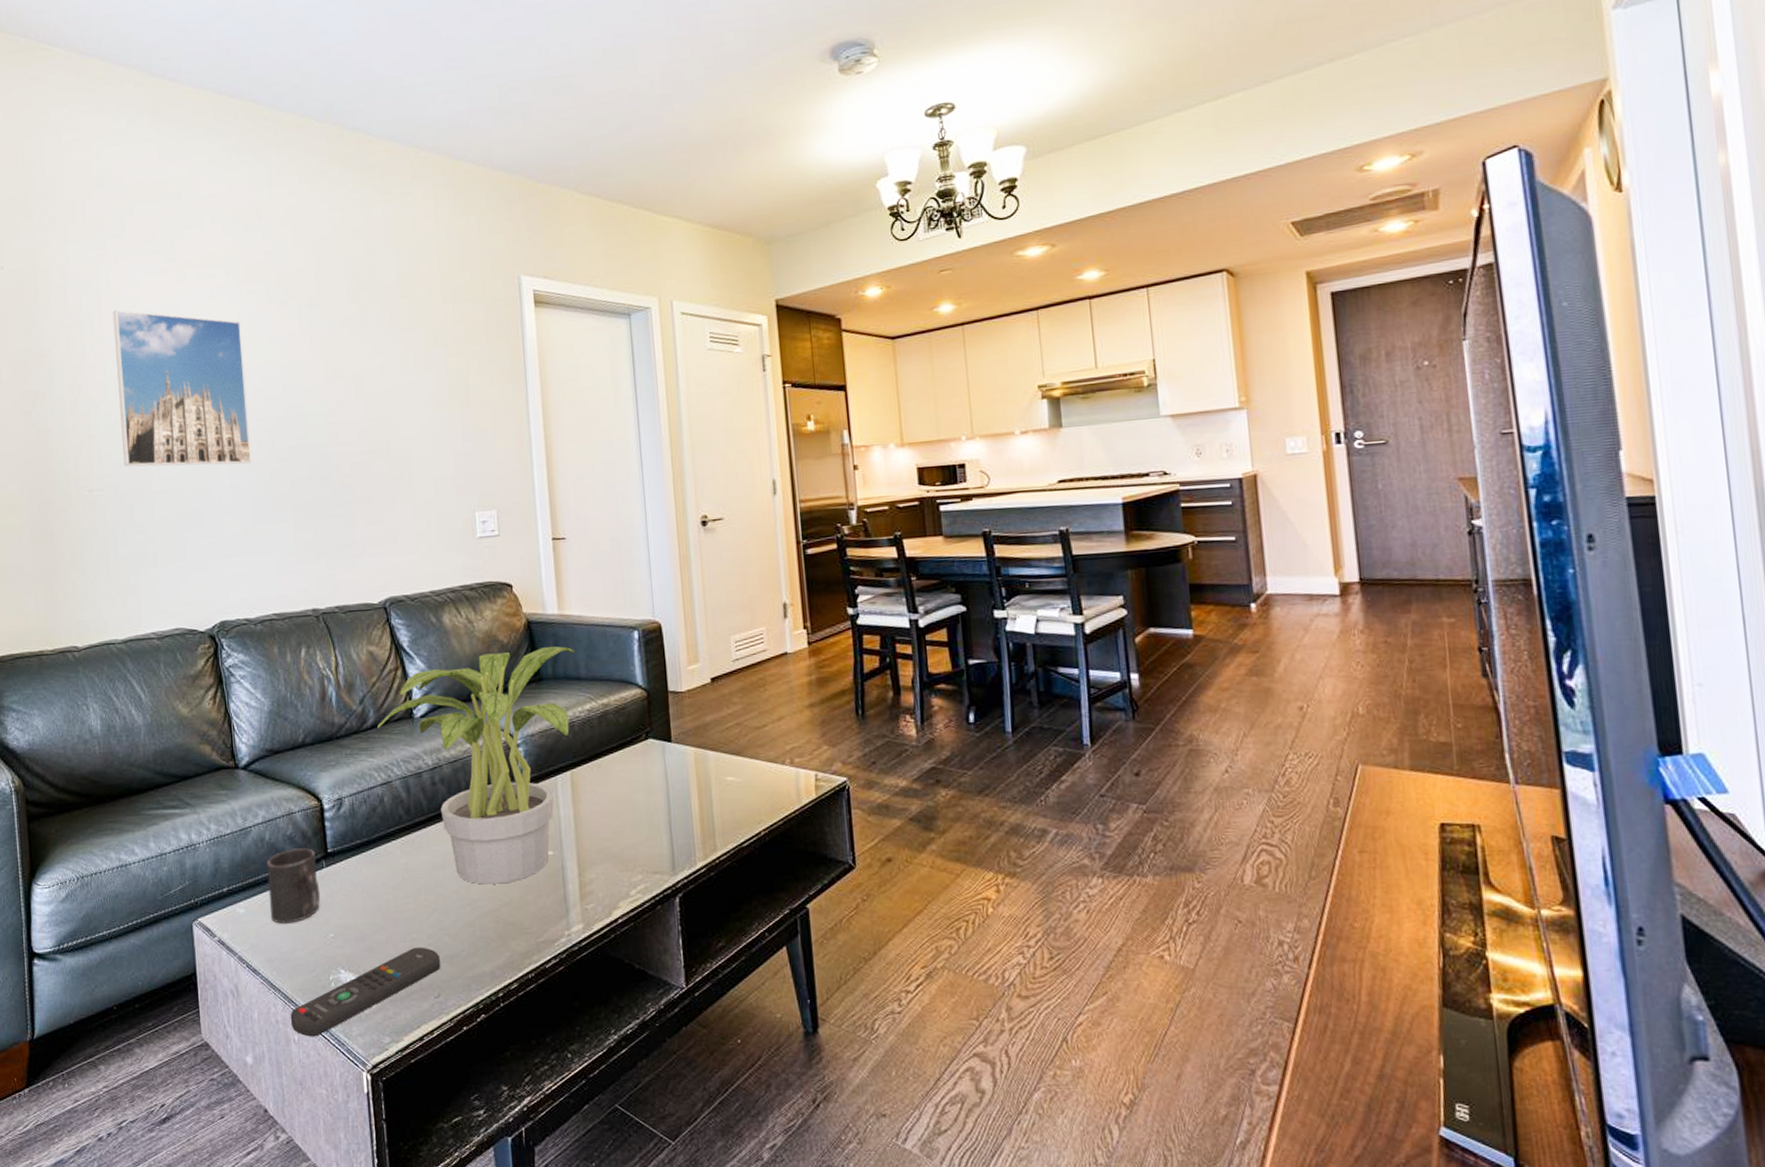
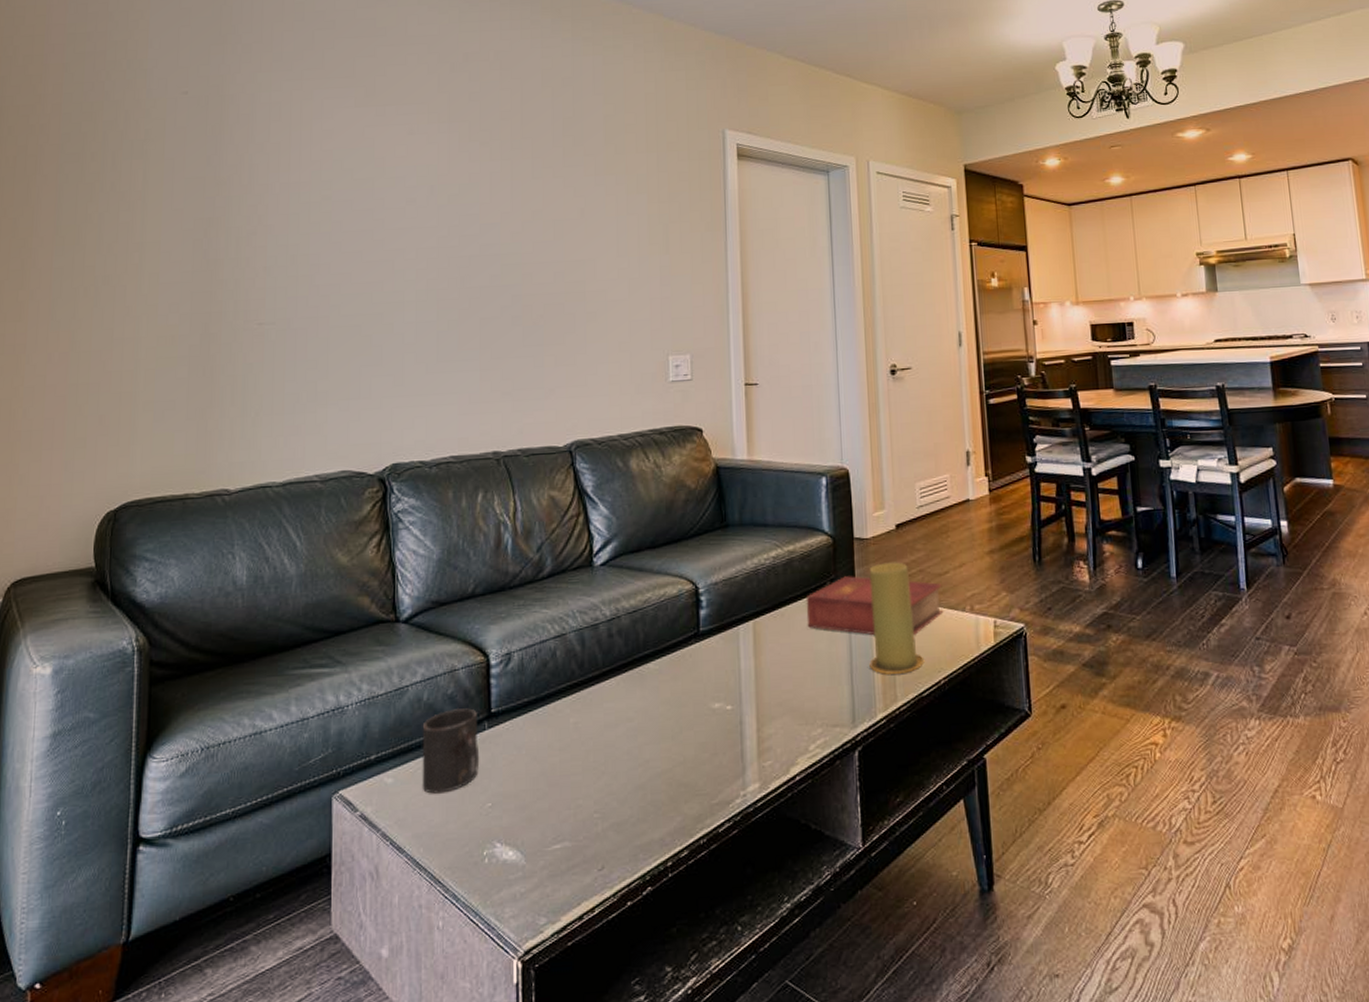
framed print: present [112,309,251,467] -> none [300,140,440,302]
remote control: present [290,947,441,1037] -> none [435,814,607,922]
potted plant: present [377,646,576,885] -> none [554,492,763,744]
book: none [622,729,763,787] -> present [806,576,944,635]
candle: none [684,715,744,825] -> present [869,562,925,674]

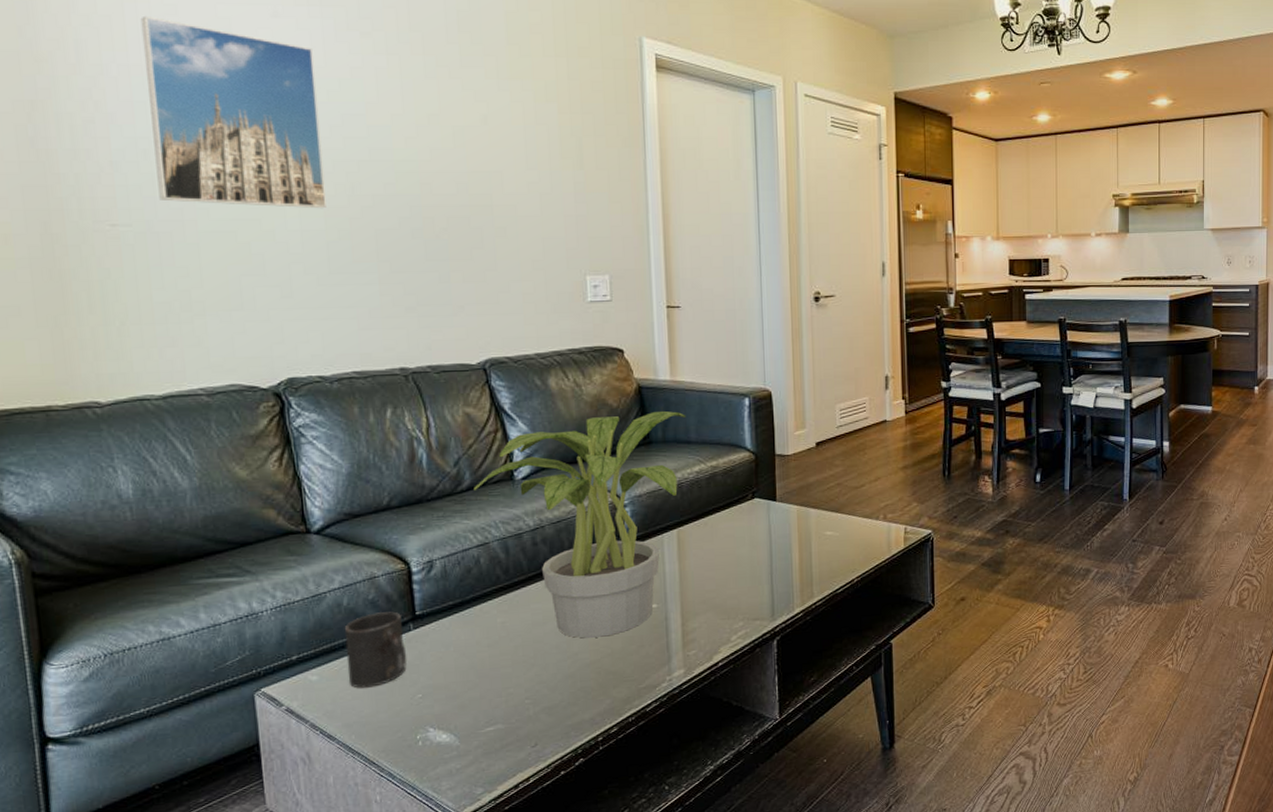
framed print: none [300,140,440,302] -> present [140,15,326,209]
potted plant: none [554,492,763,744] -> present [474,411,686,639]
book: present [806,576,944,635] -> none [728,489,859,541]
candle: present [869,562,925,674] -> none [788,476,840,575]

